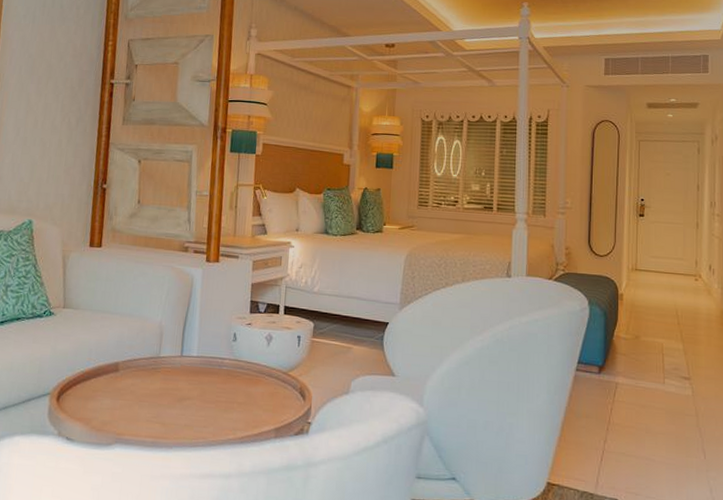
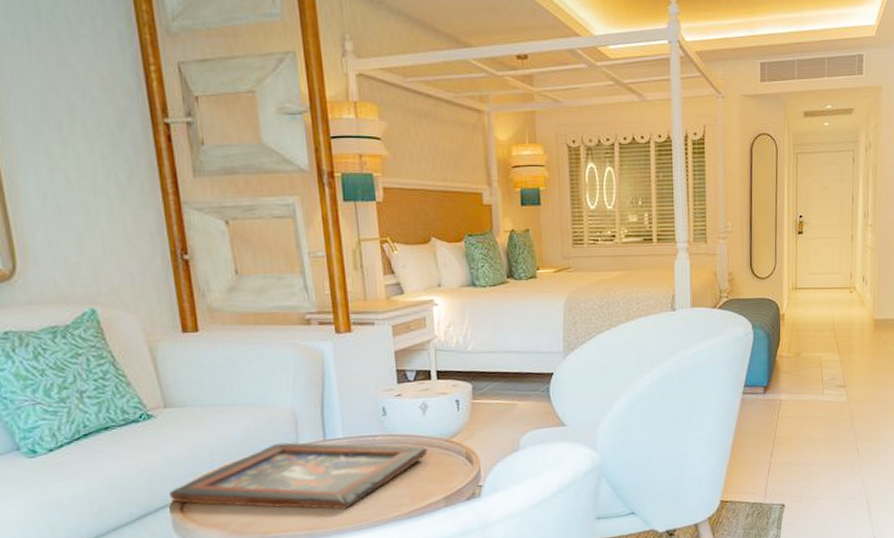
decorative tray: none [51,352,267,424] -> present [169,442,427,510]

